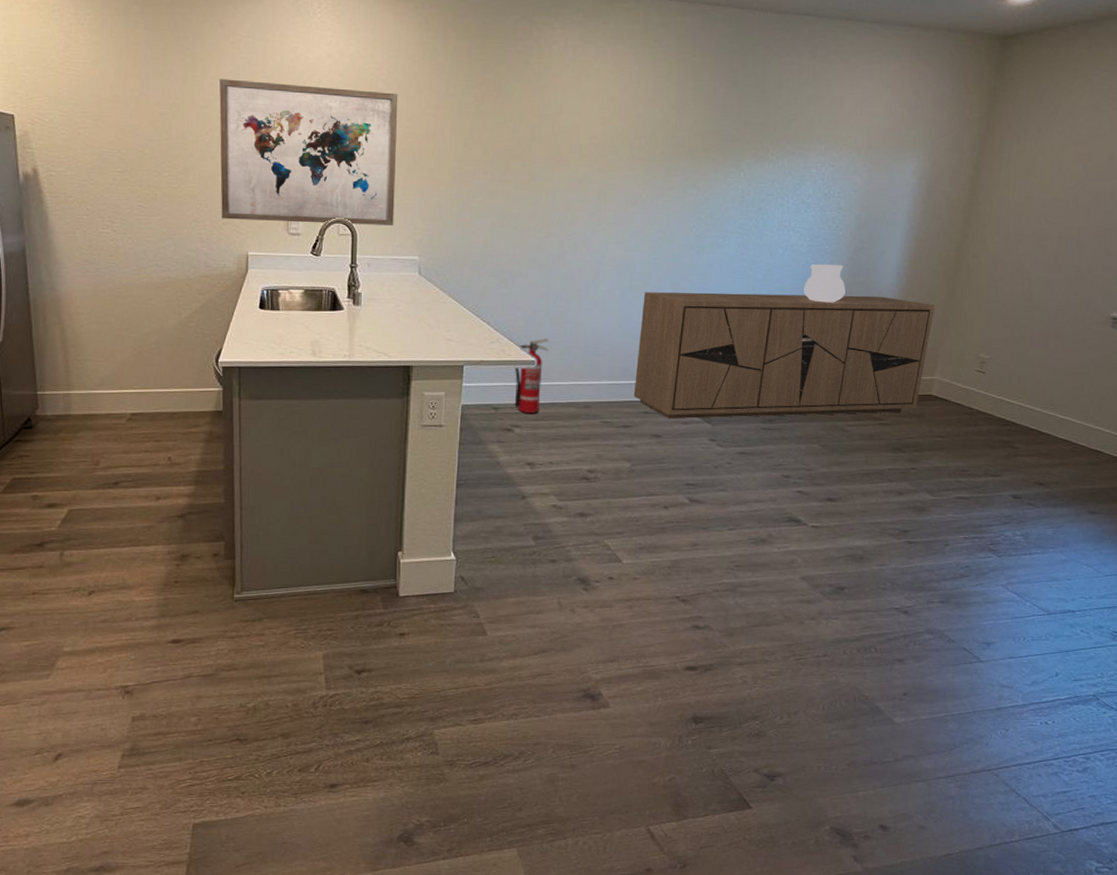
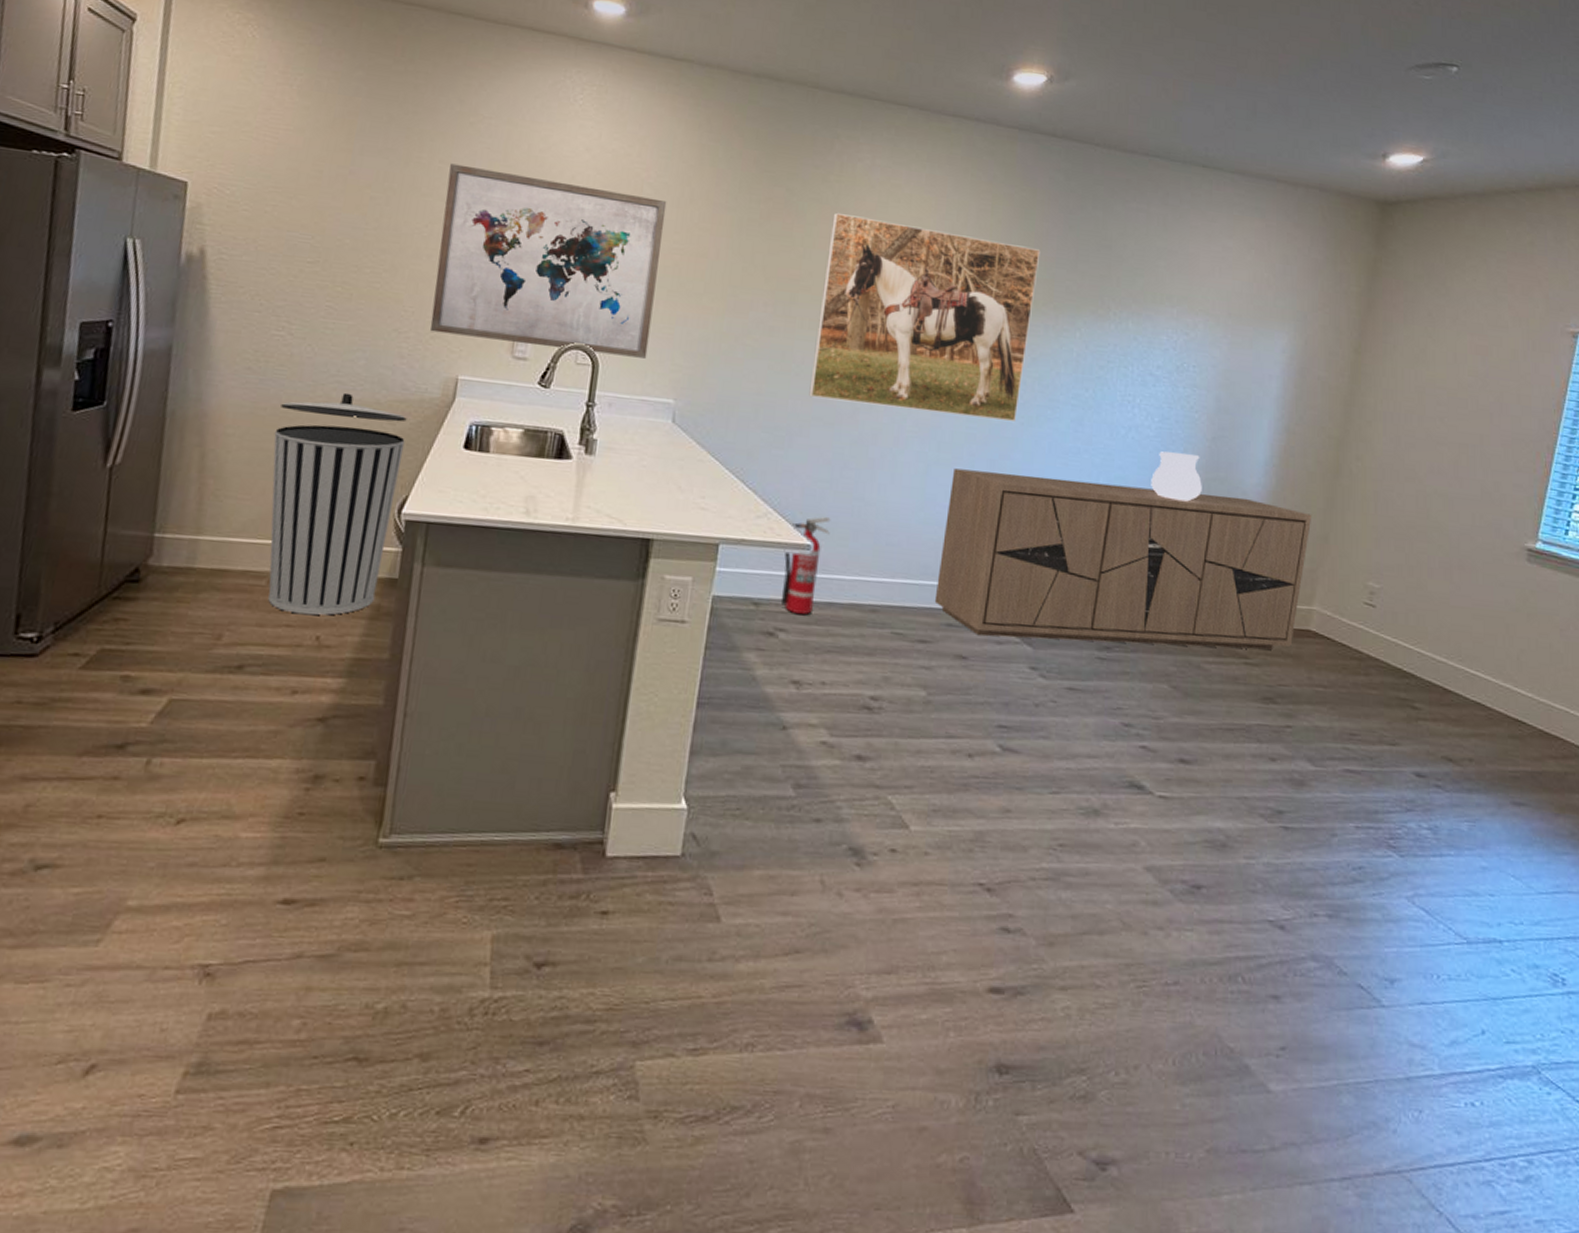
trash can: none [114,273,214,443] -> present [268,392,407,616]
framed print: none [525,90,710,251] -> present [809,212,1041,422]

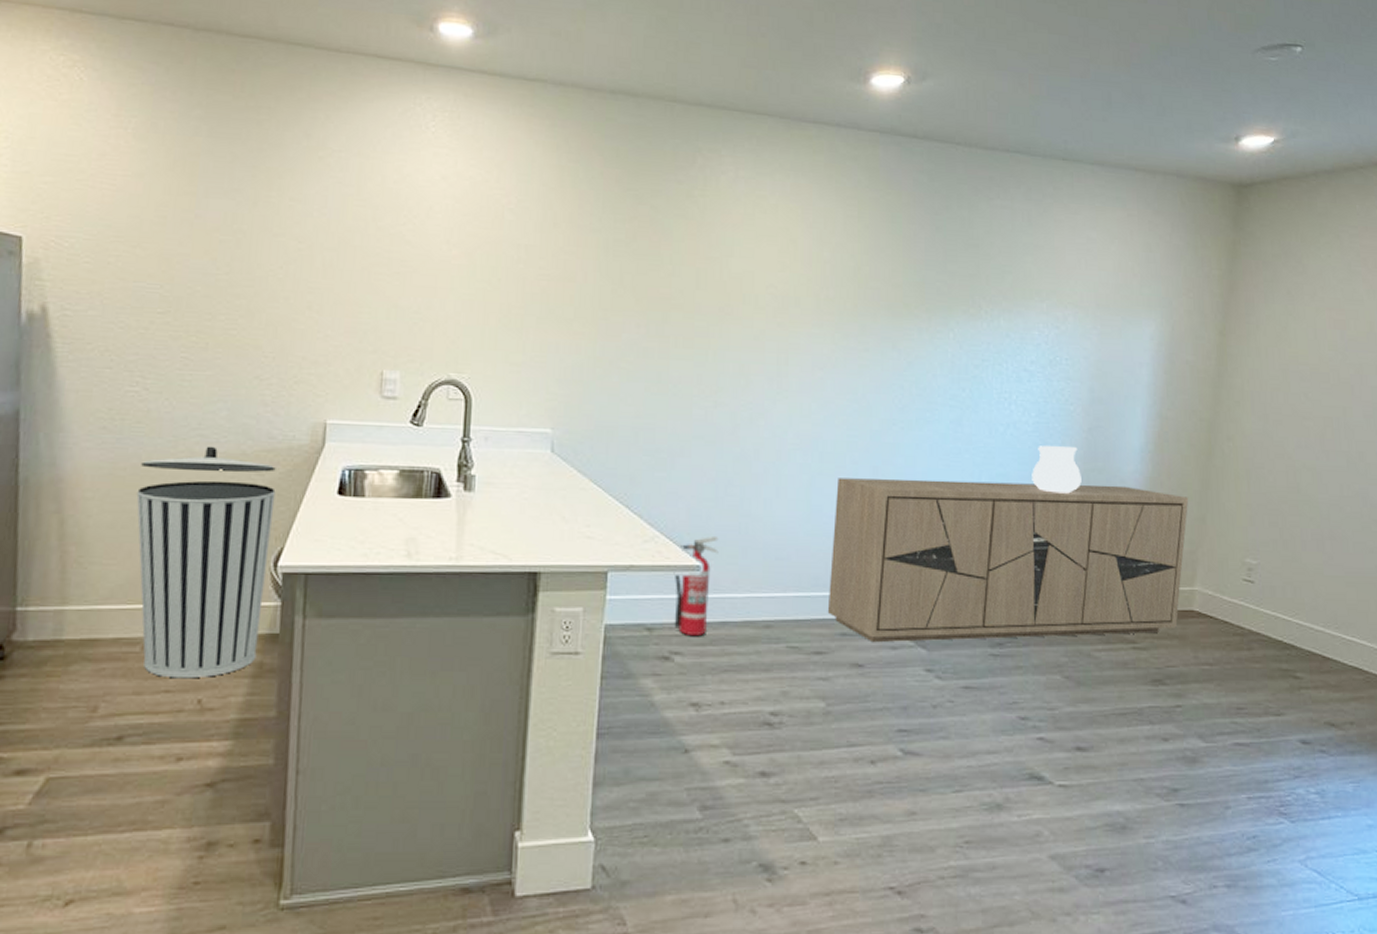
wall art: present [430,163,667,359] -> none [292,200,530,389]
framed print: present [809,212,1041,422] -> none [688,227,910,428]

